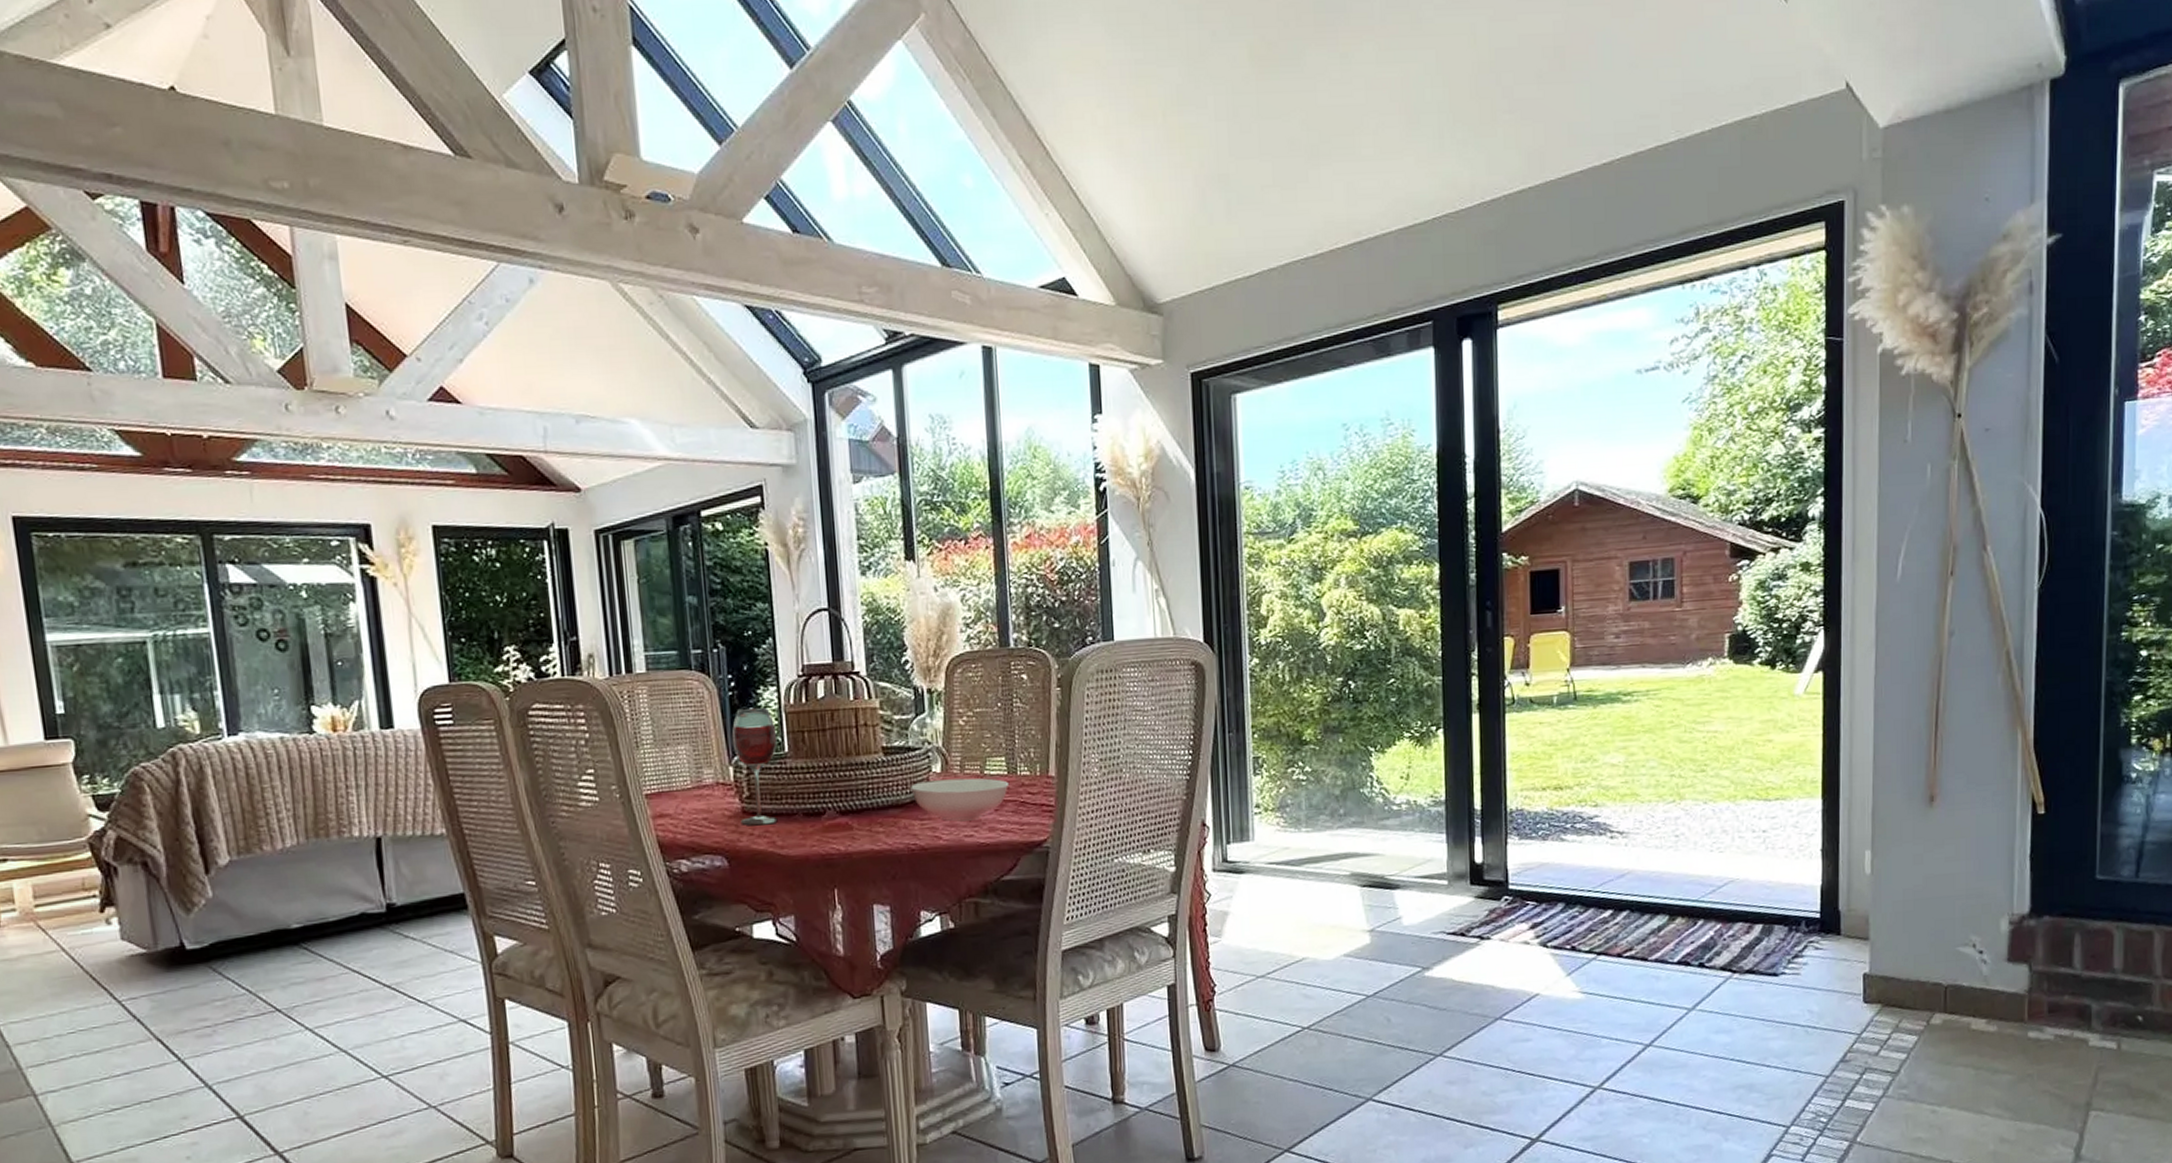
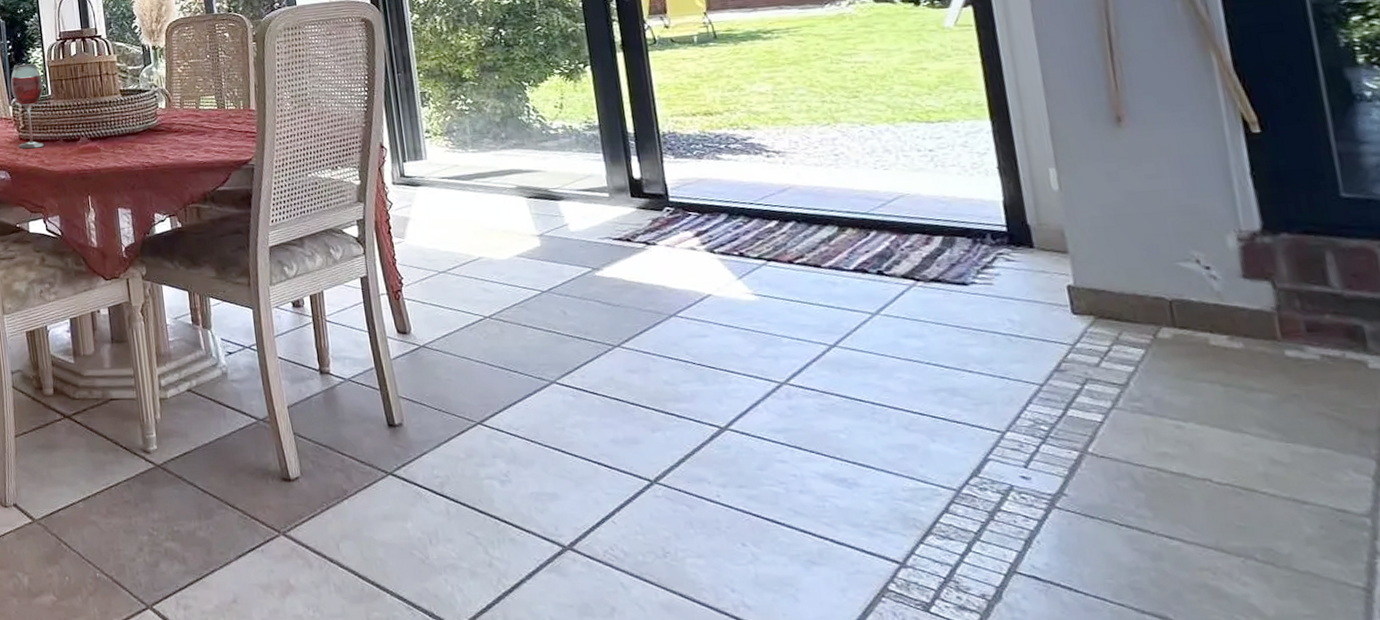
bowl: present [910,778,1010,822] -> none [143,112,220,146]

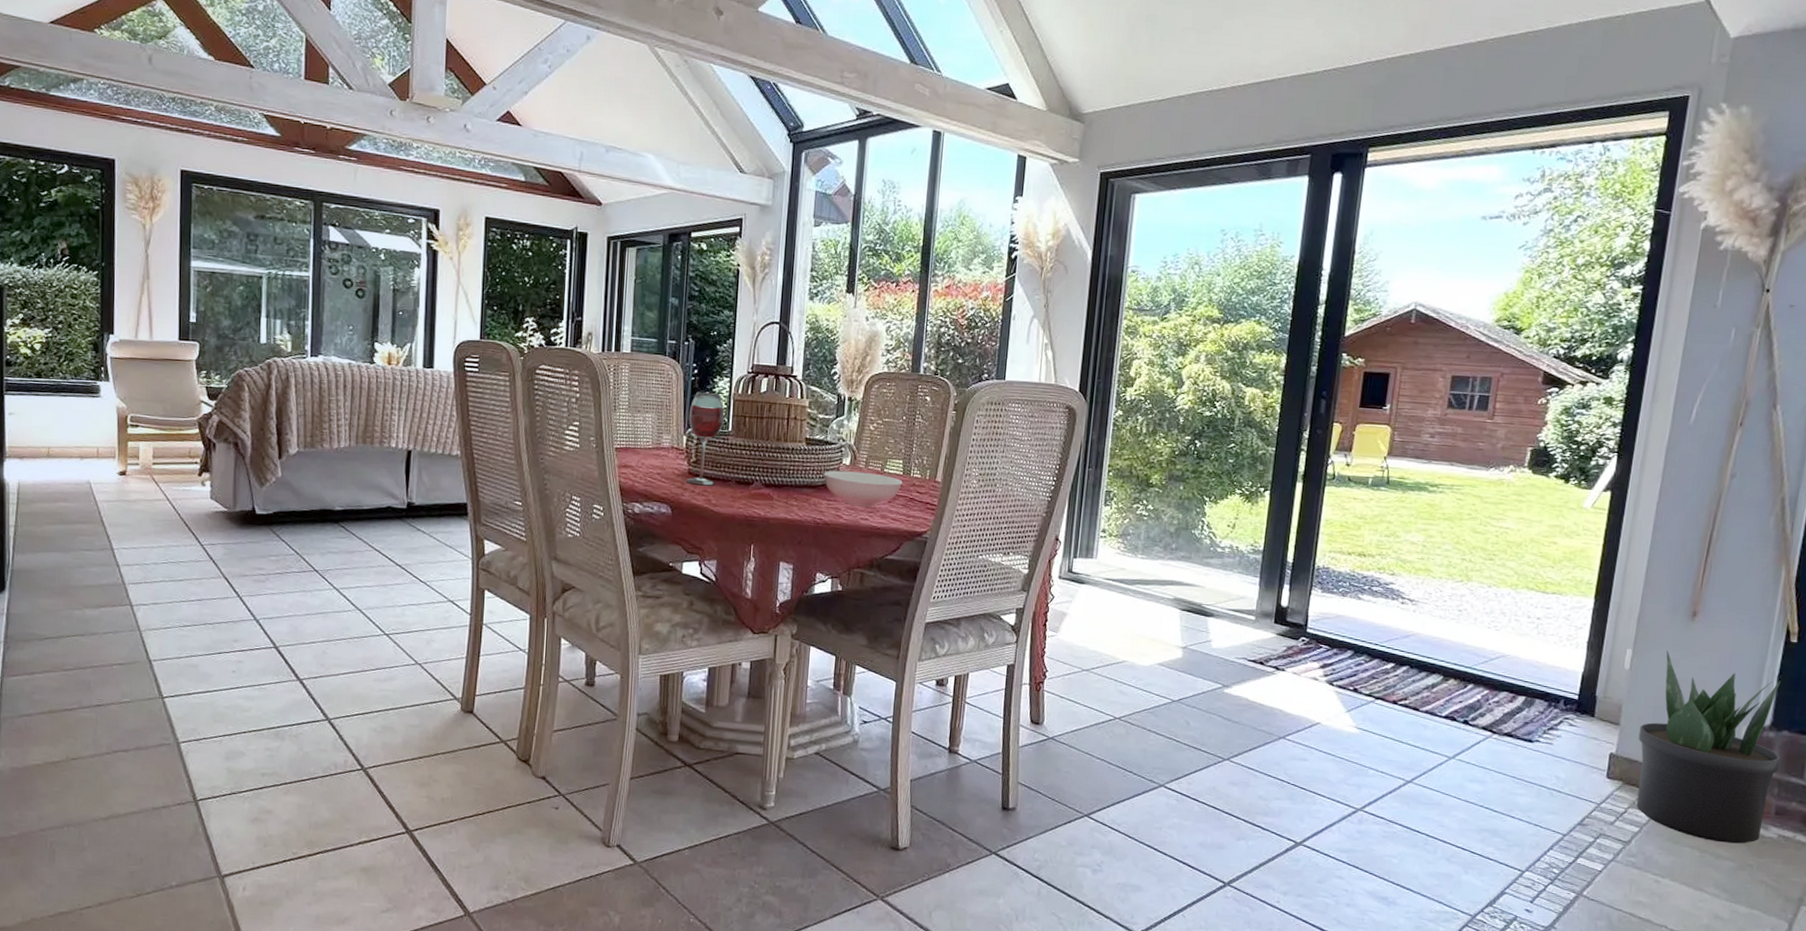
bowl: none [143,112,220,146] -> present [823,470,903,507]
planter: none [1094,163,1297,373] -> present [1636,650,1781,844]

